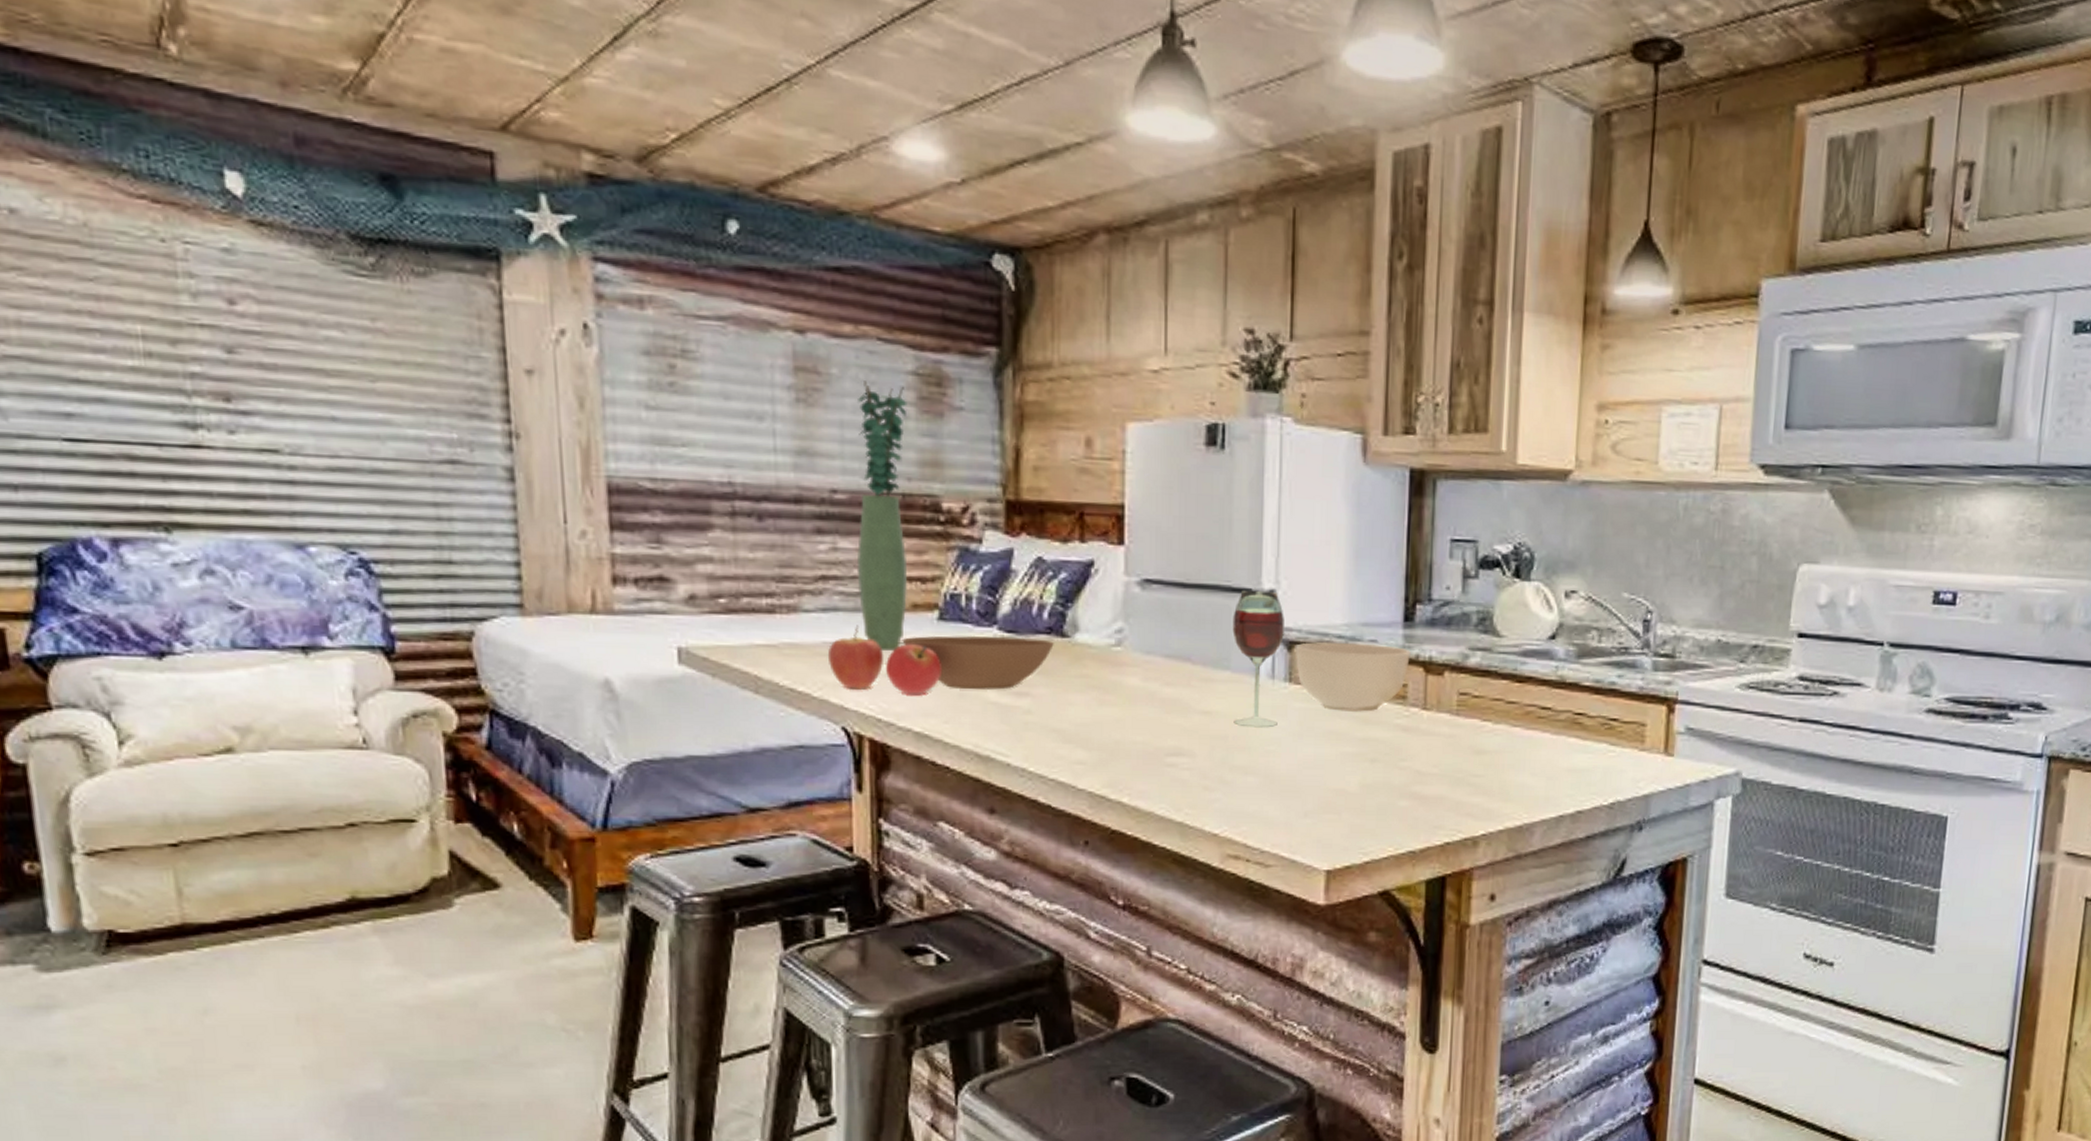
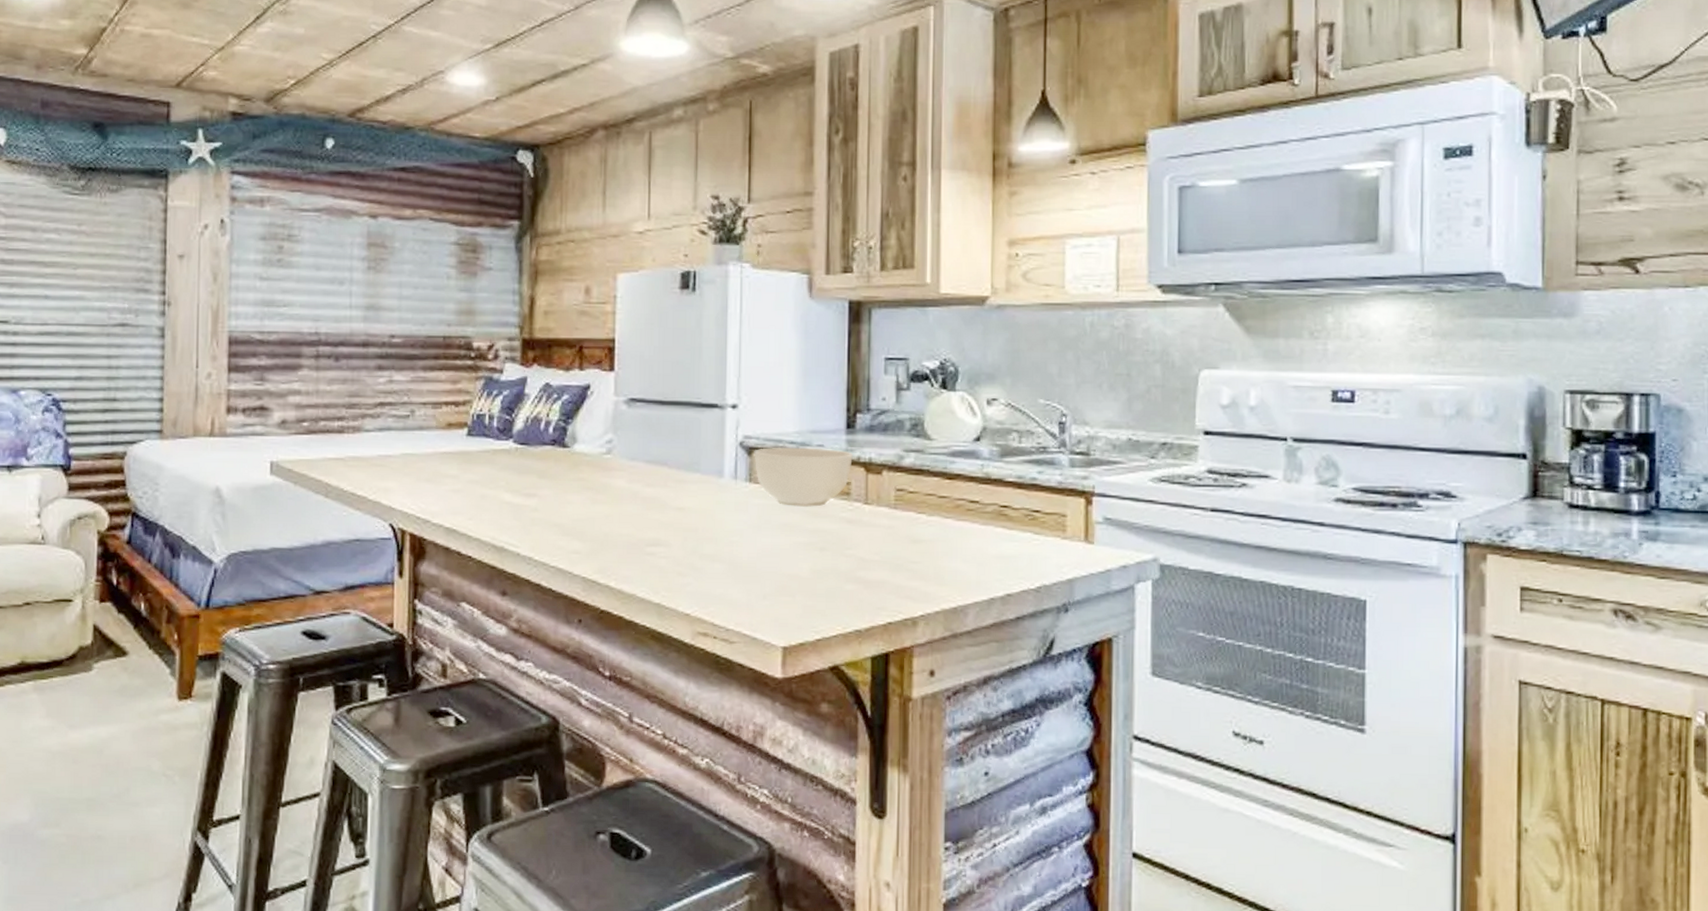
fruit: present [827,625,884,691] -> none [381,441,425,494]
vase: present [857,381,908,651] -> none [407,251,450,461]
fruit: present [886,644,941,696] -> none [425,455,468,497]
bowl: present [902,636,1054,690] -> none [438,448,557,492]
wineglass: present [1232,590,1284,728] -> none [702,405,745,522]

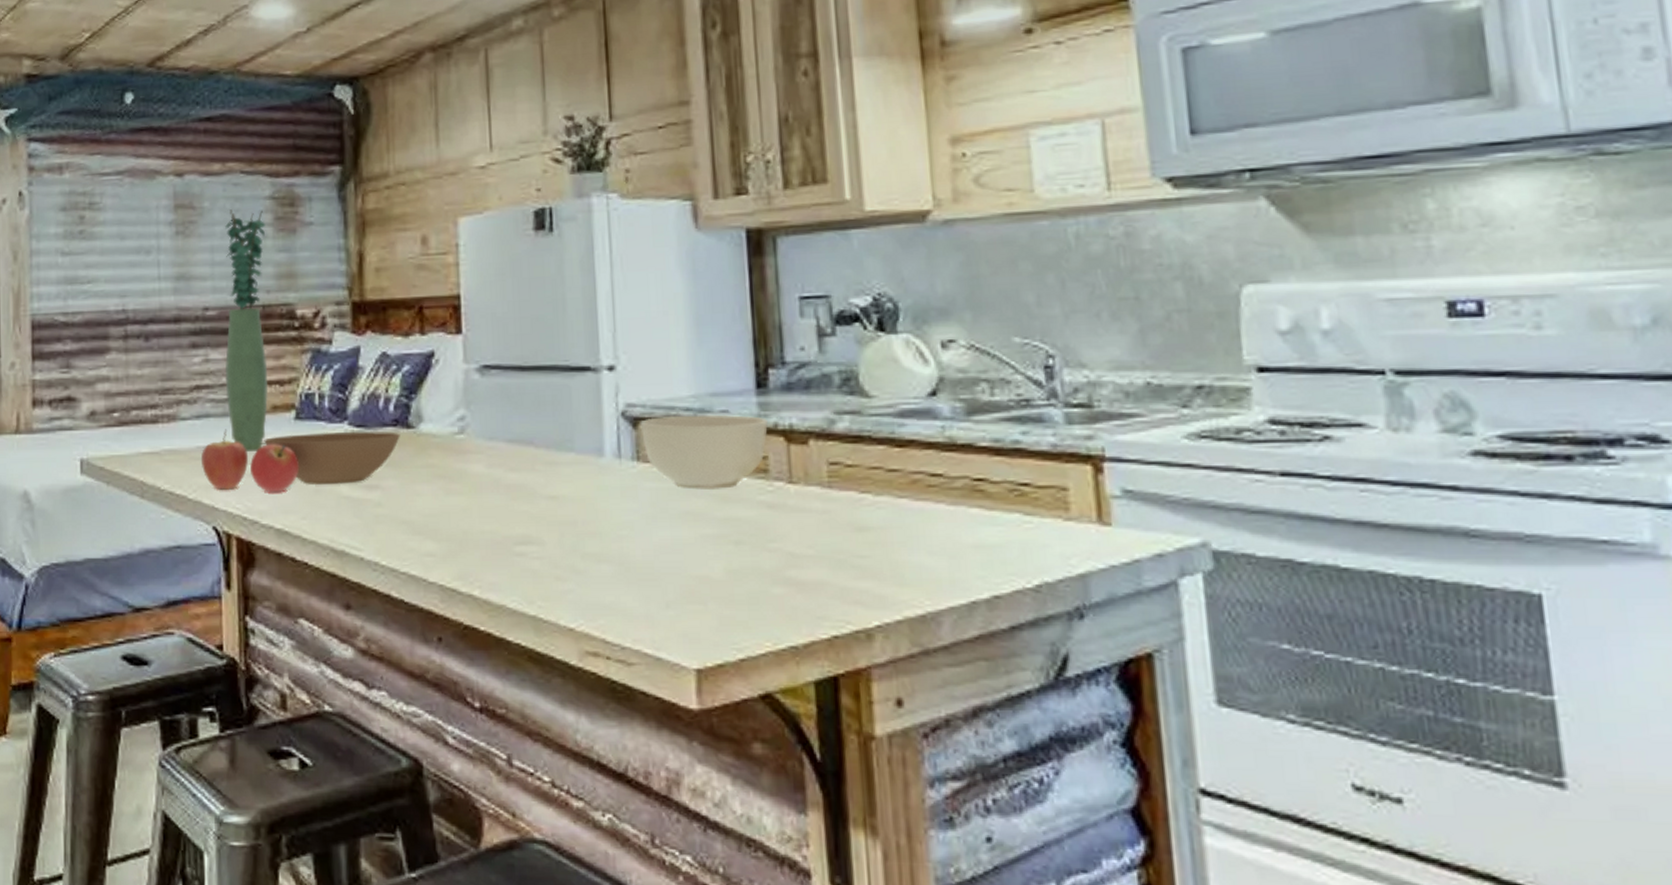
fruit: none [381,441,425,494] -> present [200,429,249,491]
vase: none [407,251,450,461] -> present [225,209,268,451]
fruit: none [425,455,468,497] -> present [250,444,299,493]
bowl: none [438,448,557,492] -> present [264,431,400,484]

